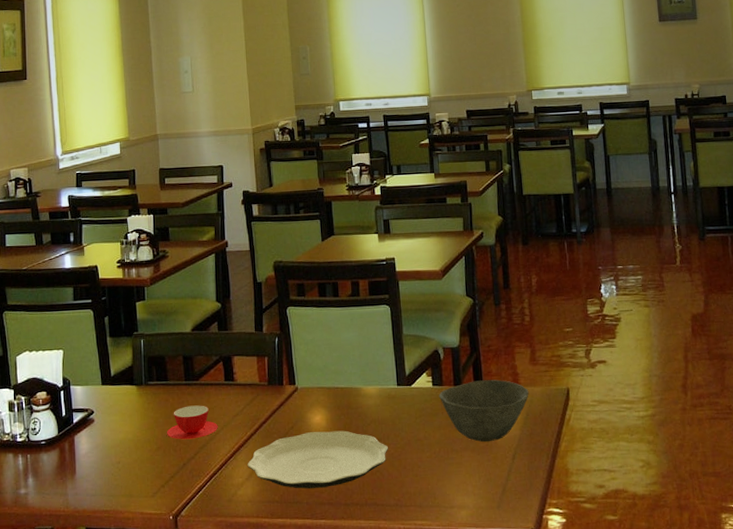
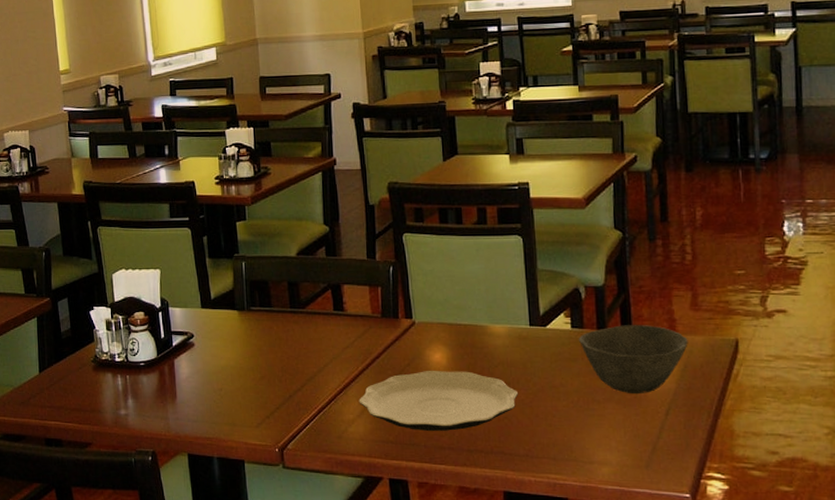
teacup: present [167,405,218,440] -> none [271,335,327,370]

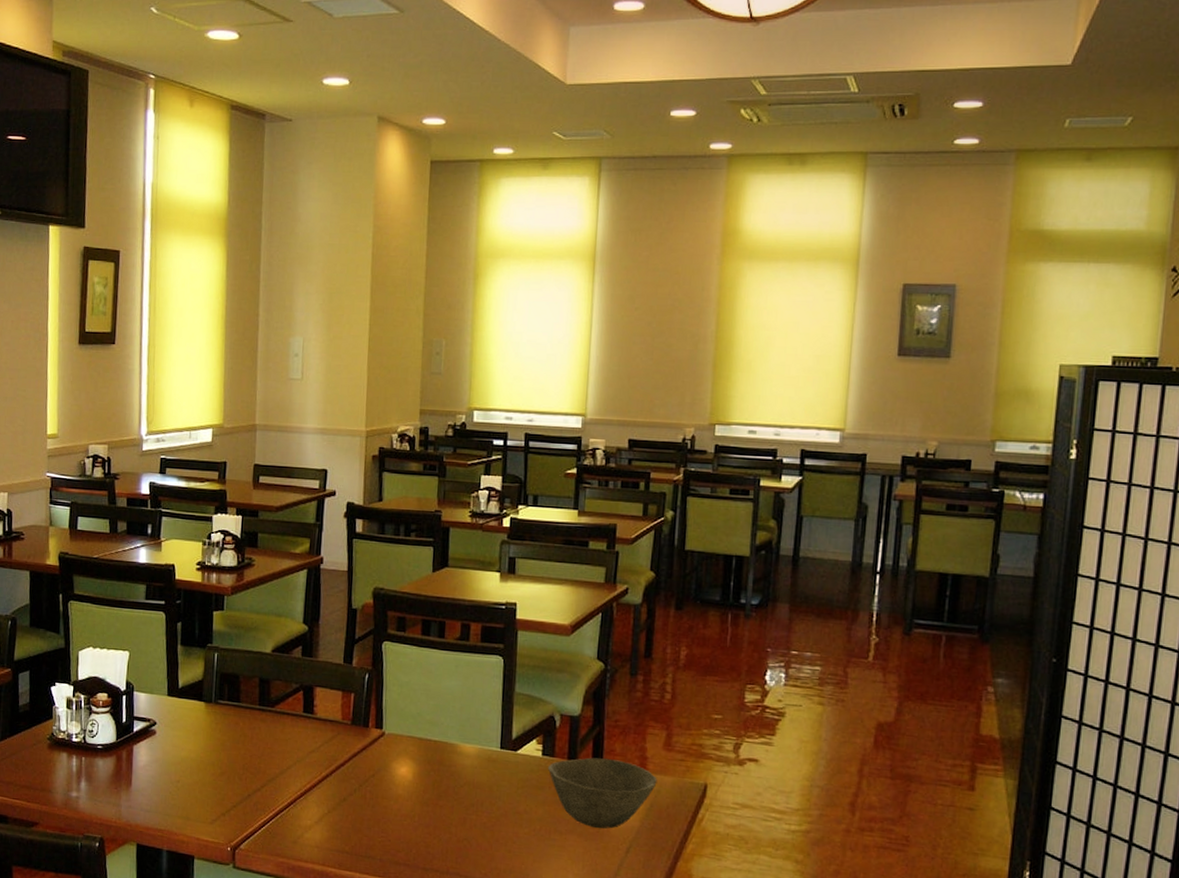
plate: present [359,371,519,431] -> none [318,783,482,847]

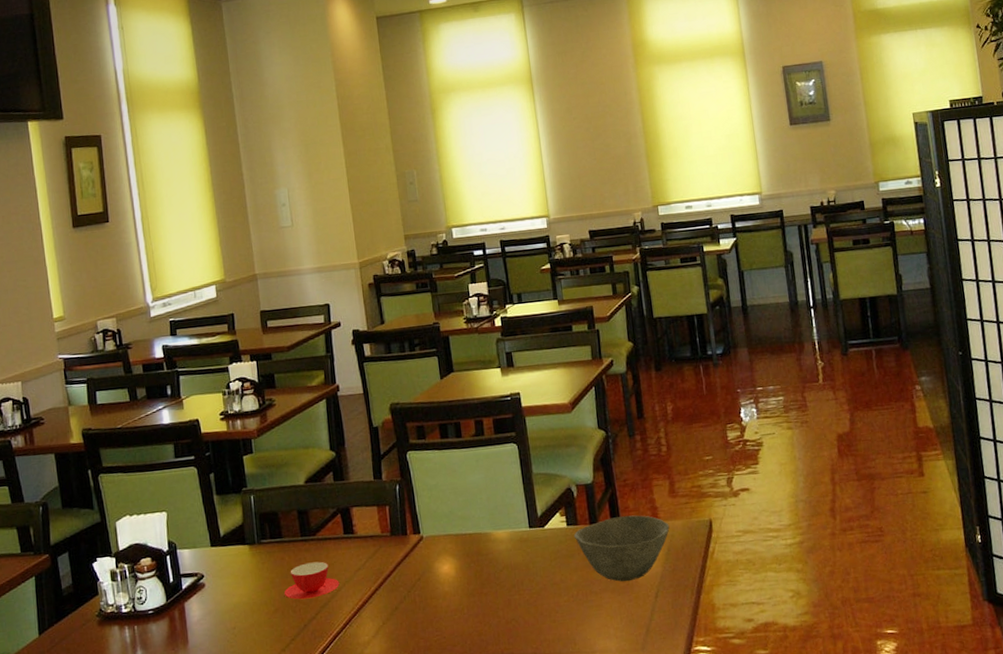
teacup: none [233,733,291,770] -> present [284,561,340,600]

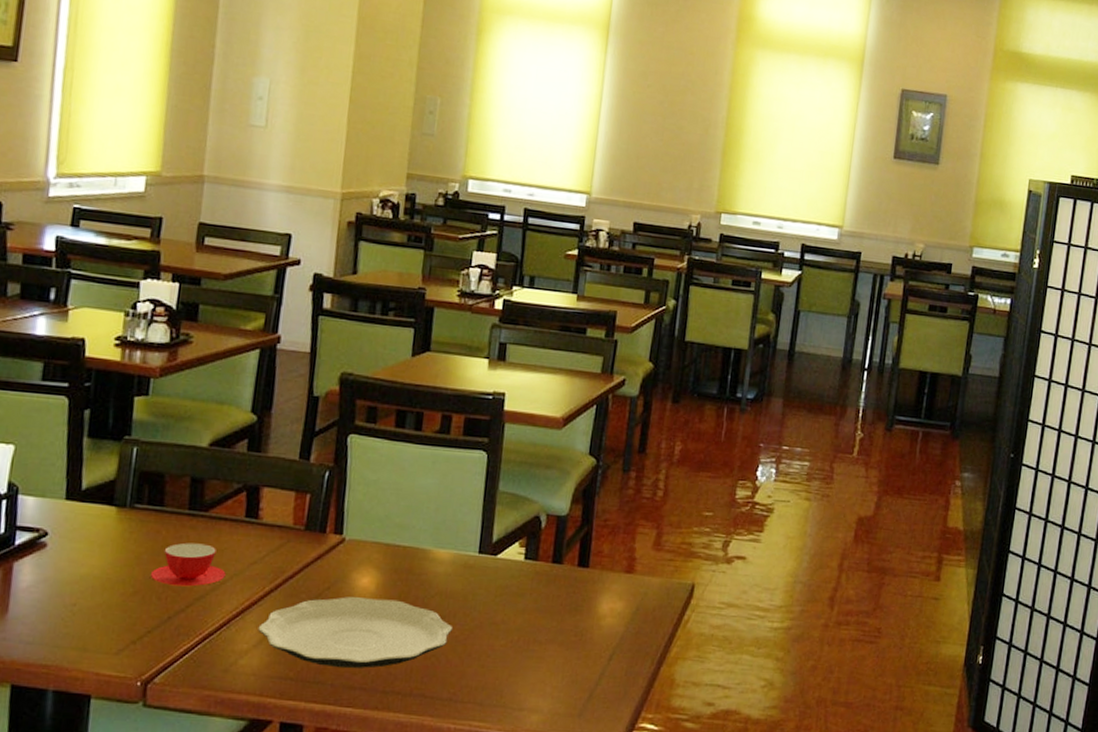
plate: none [373,579,524,644] -> present [258,597,453,668]
bowl: present [573,515,670,582] -> none [529,560,645,637]

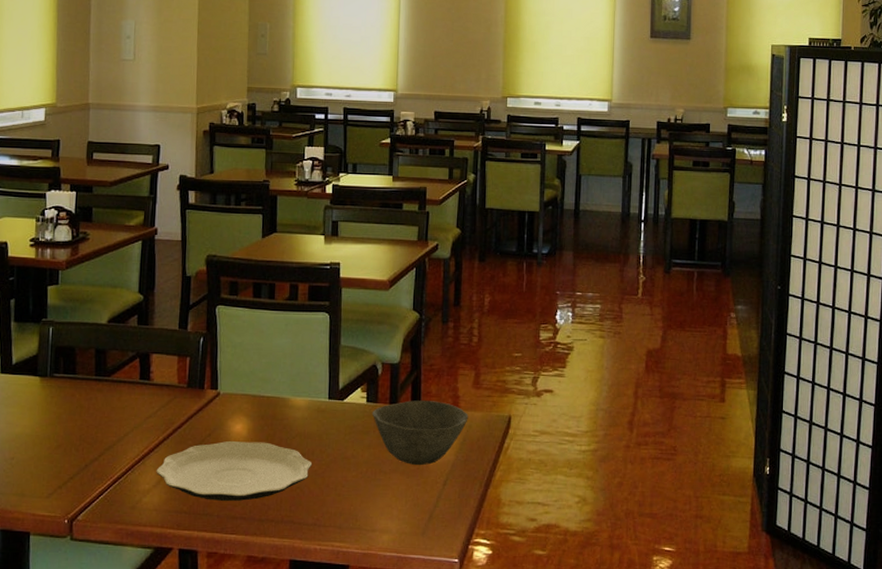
teacup: present [151,542,226,587] -> none [70,403,128,439]
bowl: none [529,560,645,637] -> present [371,400,469,466]

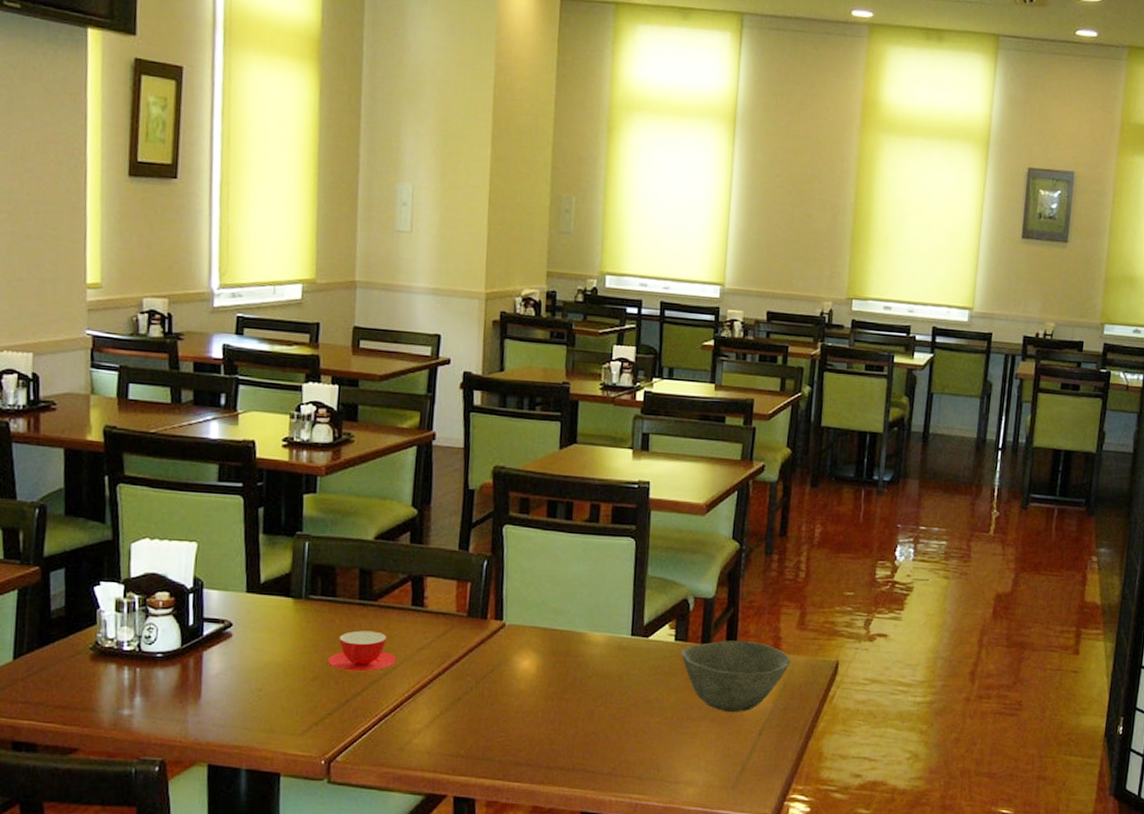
teacup: none [70,403,128,439] -> present [328,630,397,672]
plate: present [156,441,313,501] -> none [429,679,611,746]

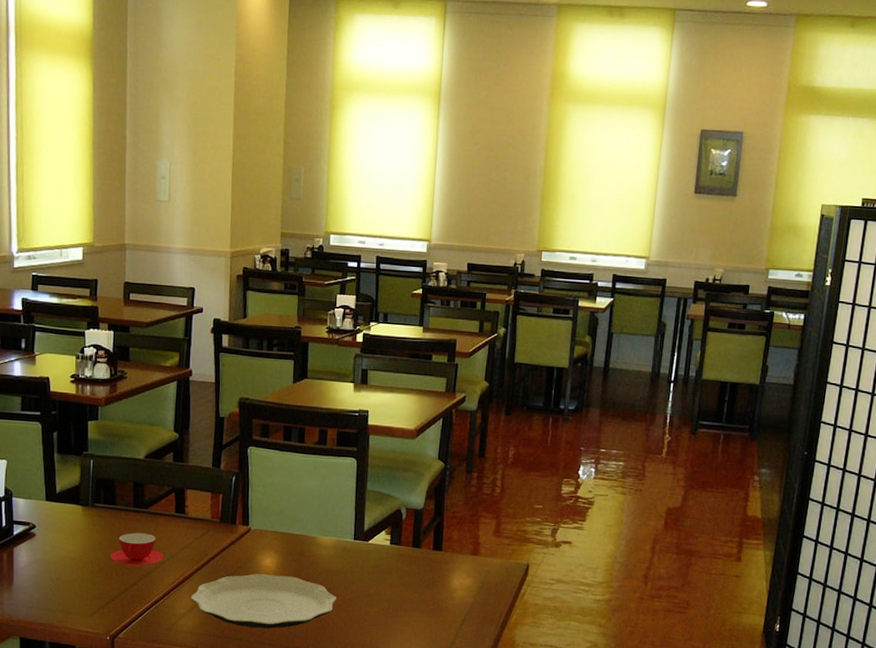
plate: none [429,679,611,746] -> present [191,574,337,629]
bowl: present [680,640,791,713] -> none [395,544,488,606]

